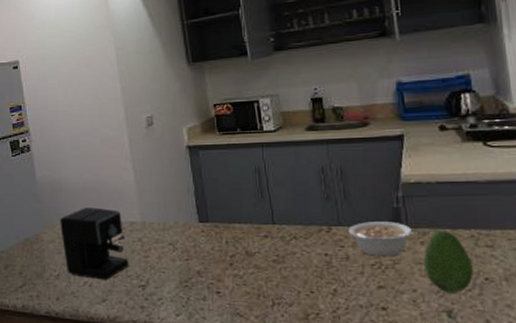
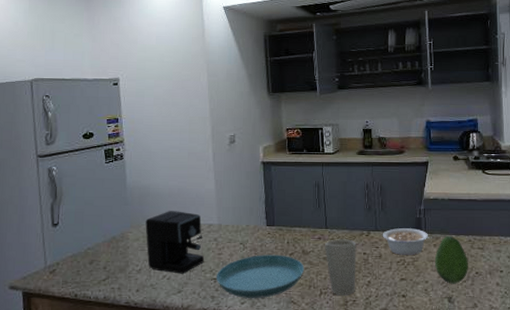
saucer: none [144,257,250,309] -> present [216,255,305,298]
cup: none [273,235,317,307] -> present [325,238,357,295]

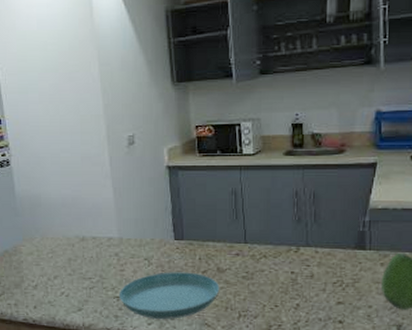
coffee maker: present [145,211,205,274] -> none [38,223,106,291]
cup: present [325,238,357,295] -> none [244,254,283,319]
legume: present [382,228,433,255] -> none [314,244,380,275]

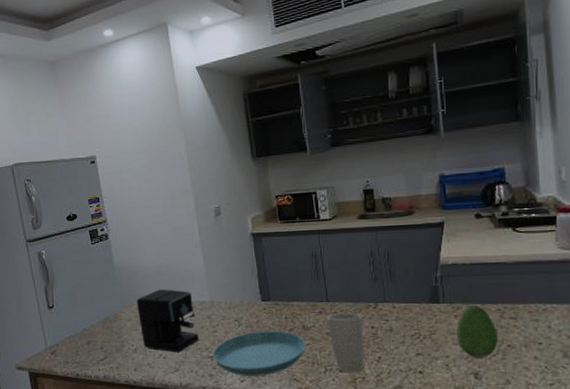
coffee maker: none [38,223,106,291] -> present [136,289,200,353]
cup: none [244,254,283,319] -> present [327,311,364,372]

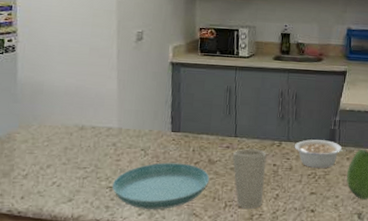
coffee maker: present [136,289,200,353] -> none [35,111,101,181]
legume: none [392,298,453,328] -> present [294,139,347,168]

